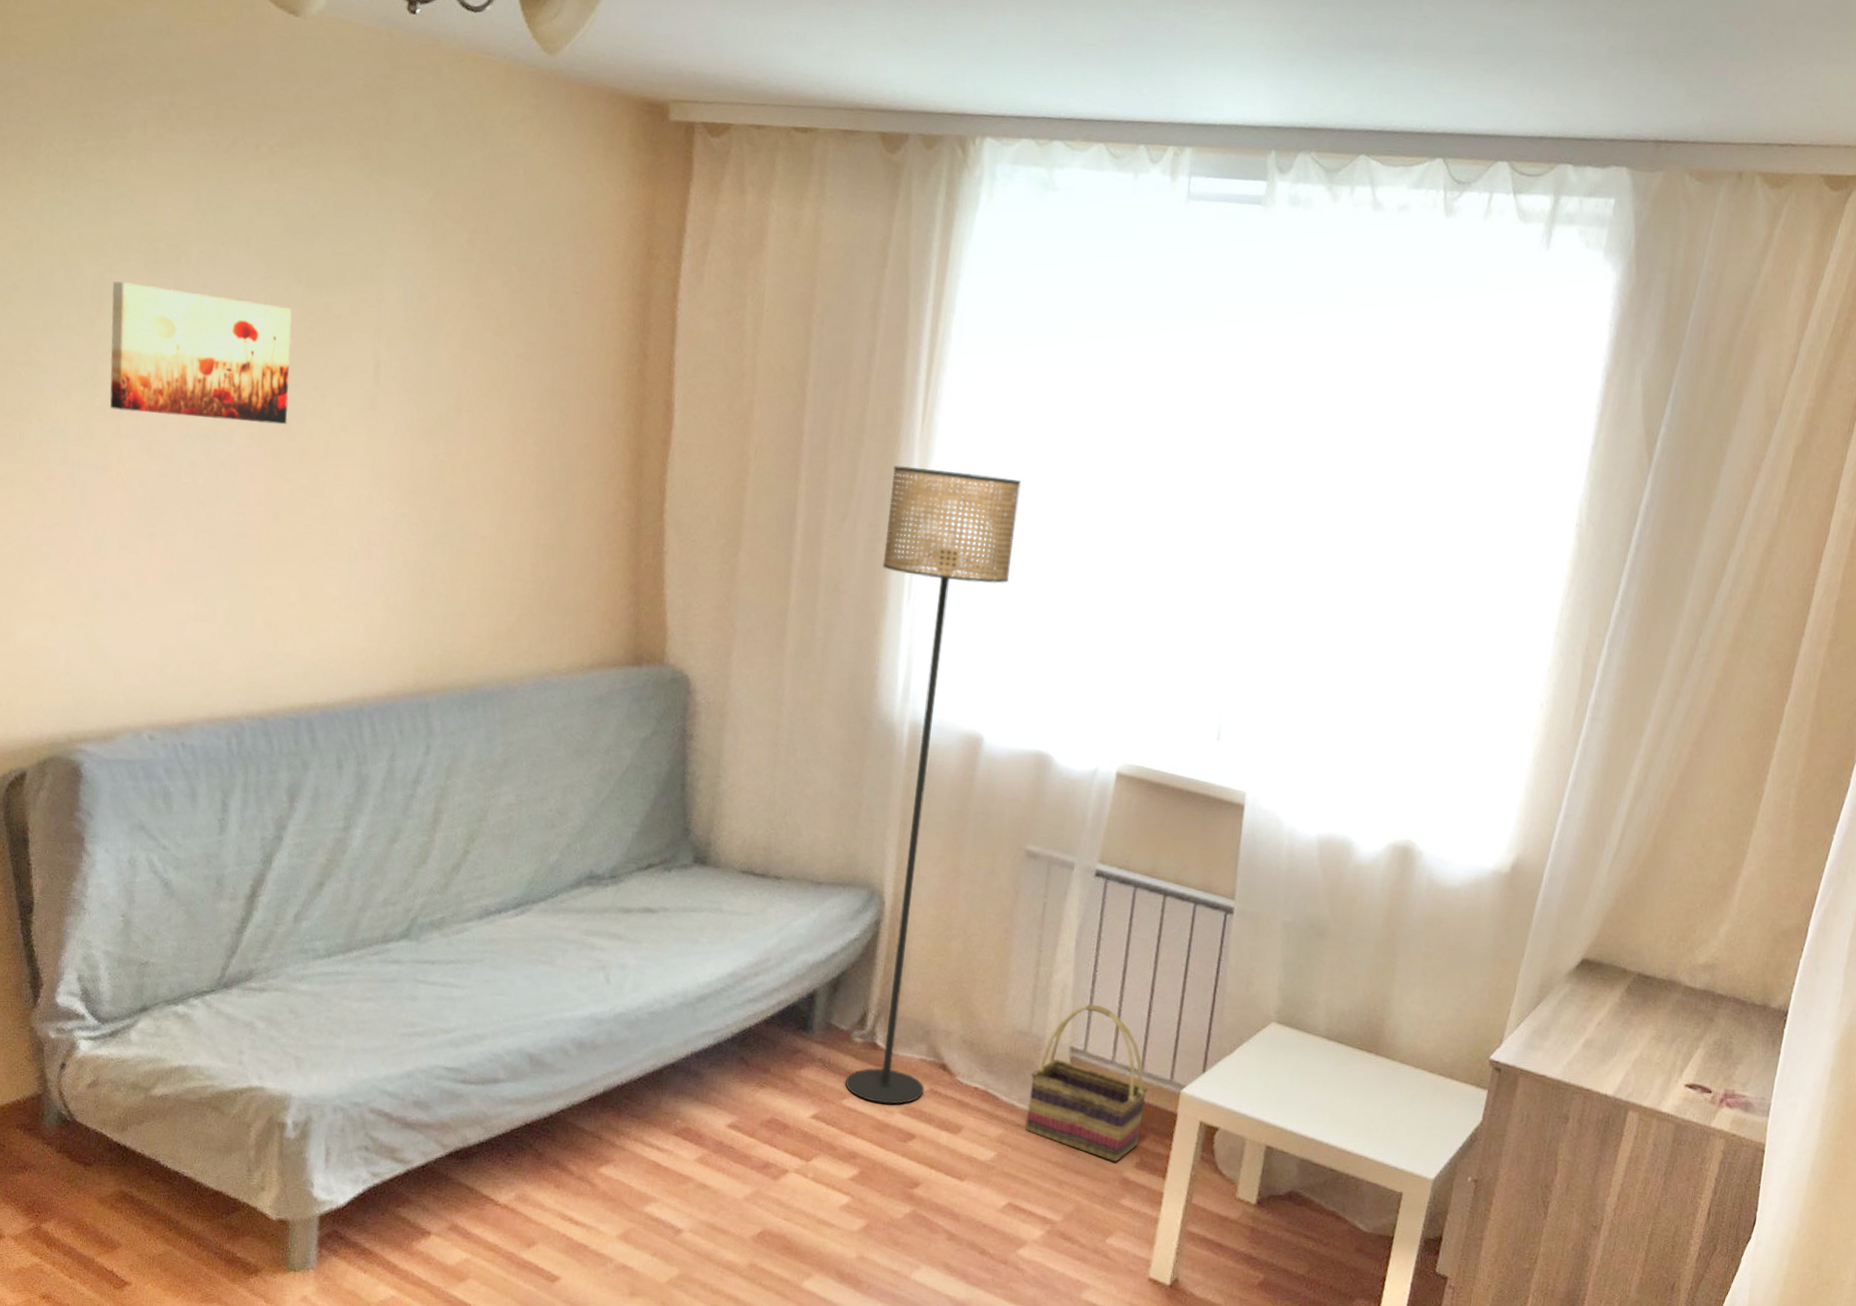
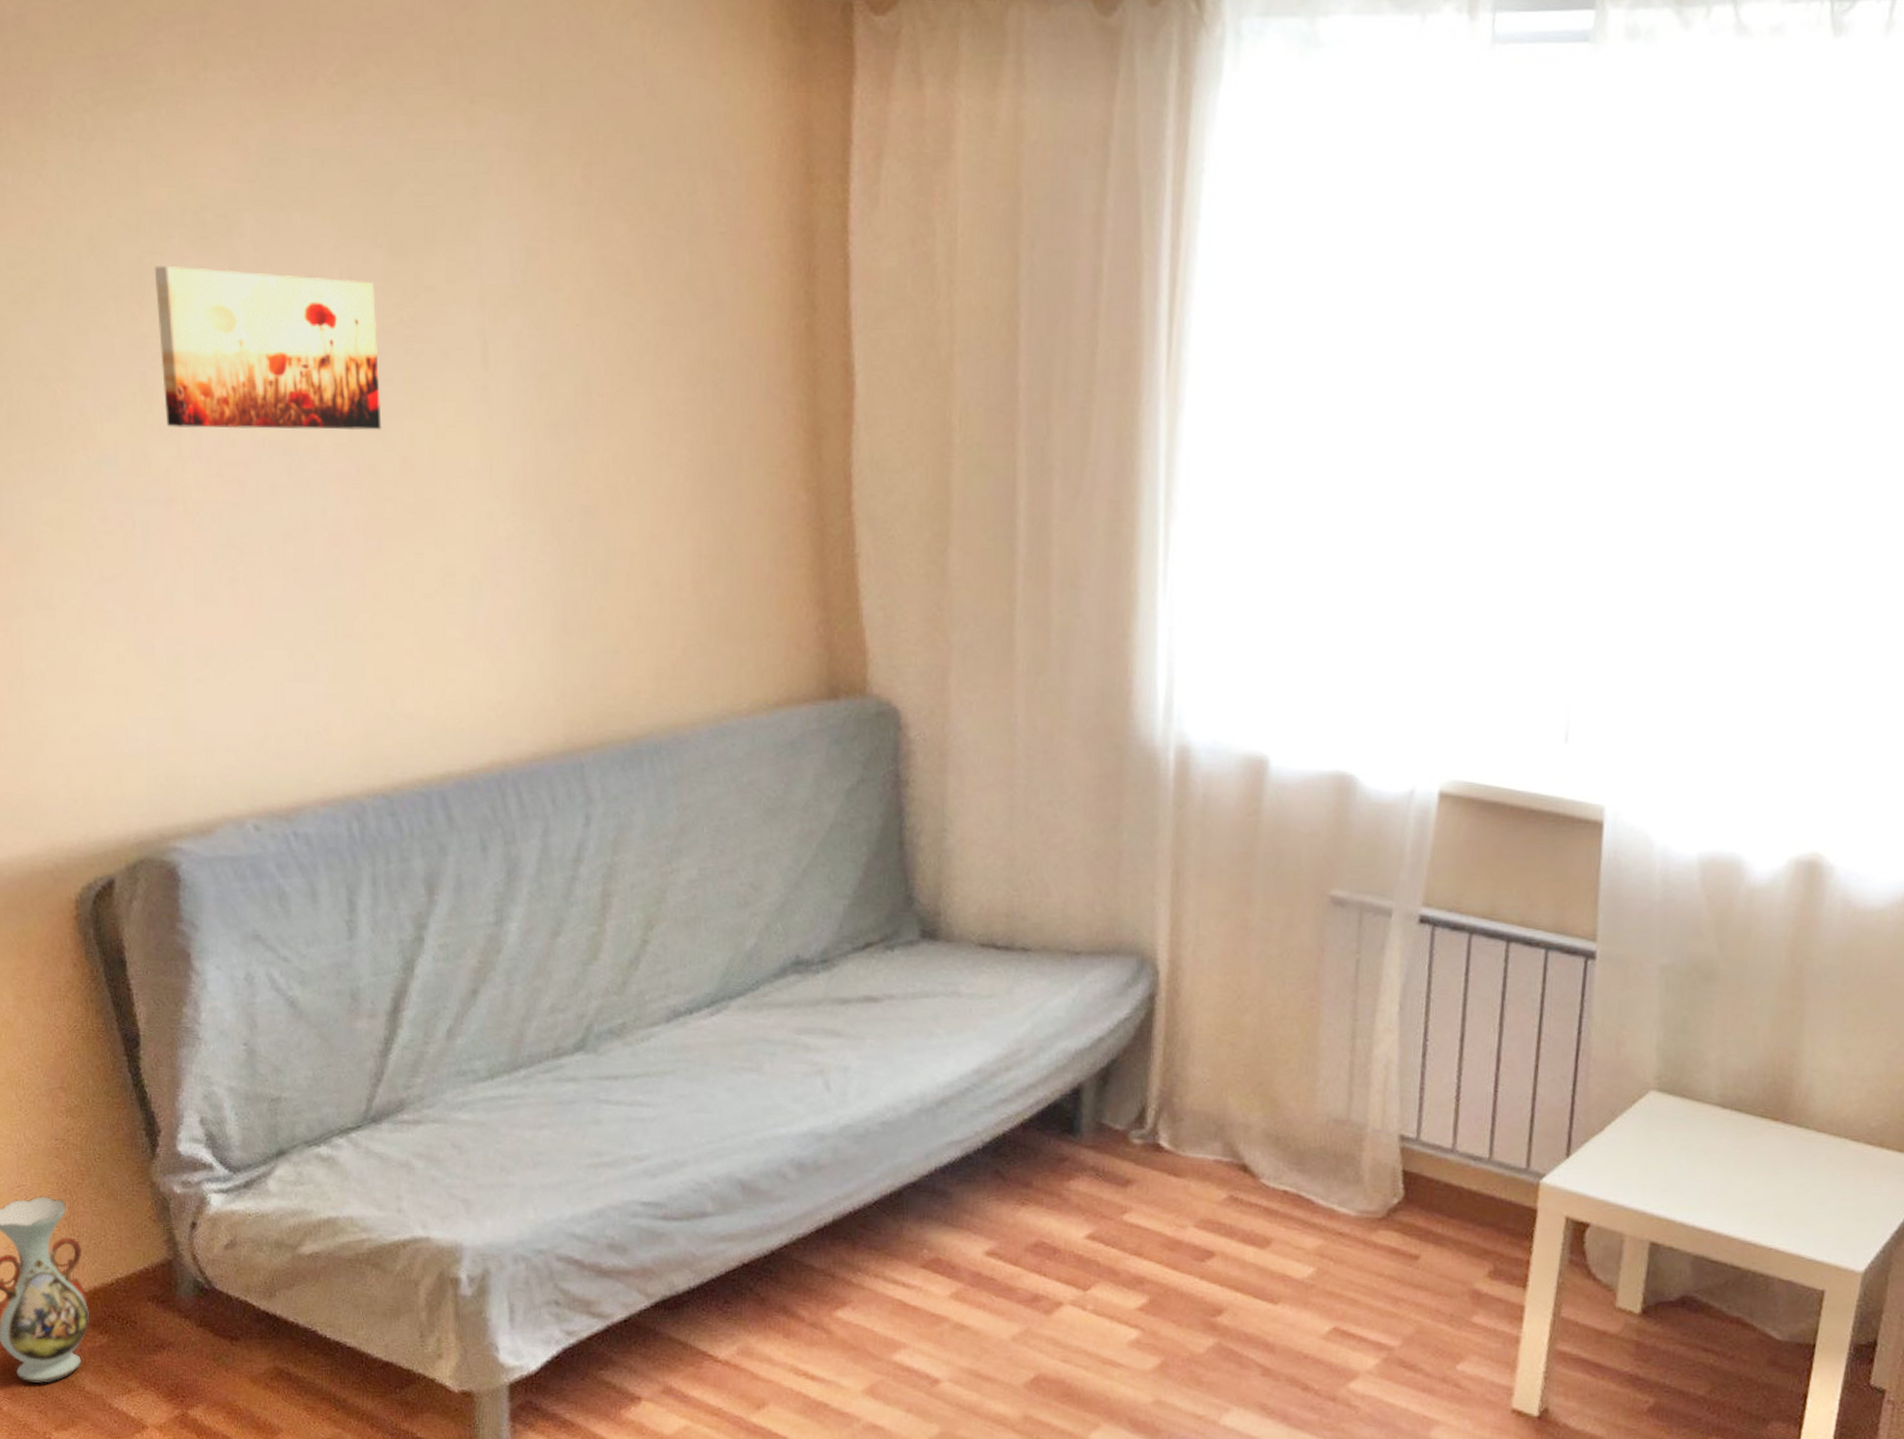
floor lamp: present [845,465,1021,1105] -> none [1124,421,1298,1217]
basket: present [1025,1004,1148,1162] -> none [1350,1081,1499,1272]

